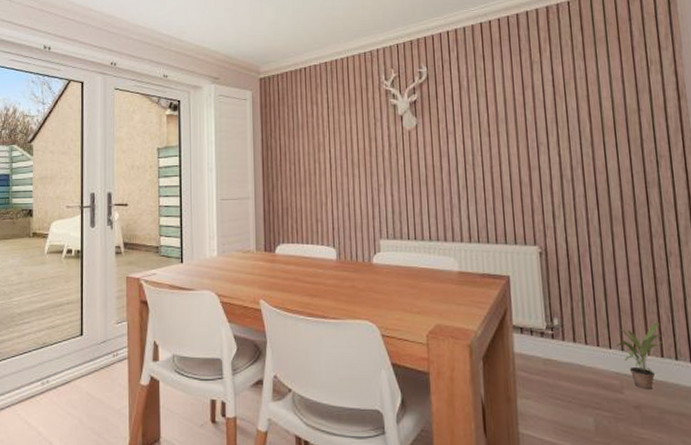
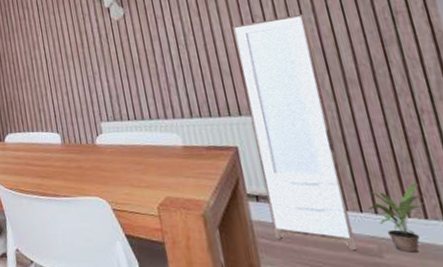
cabinet: none [518,147,602,386] -> present [232,14,356,251]

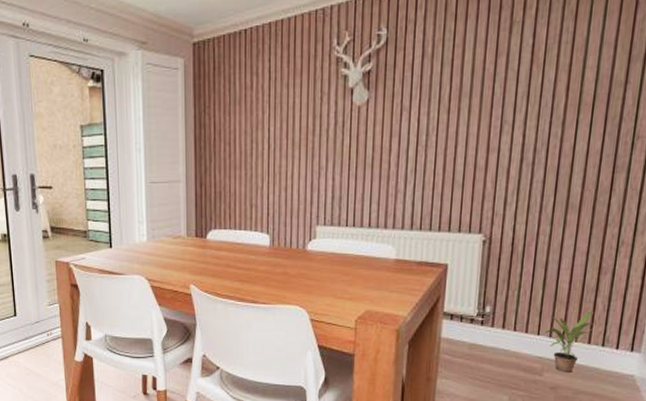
cabinet: present [232,14,356,251] -> none [458,126,553,369]

